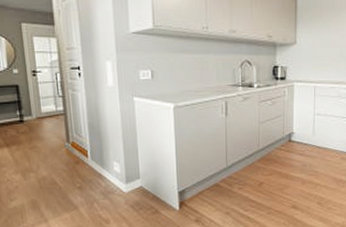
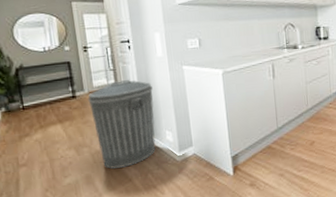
trash can: none [36,107,103,195] -> present [88,79,156,169]

